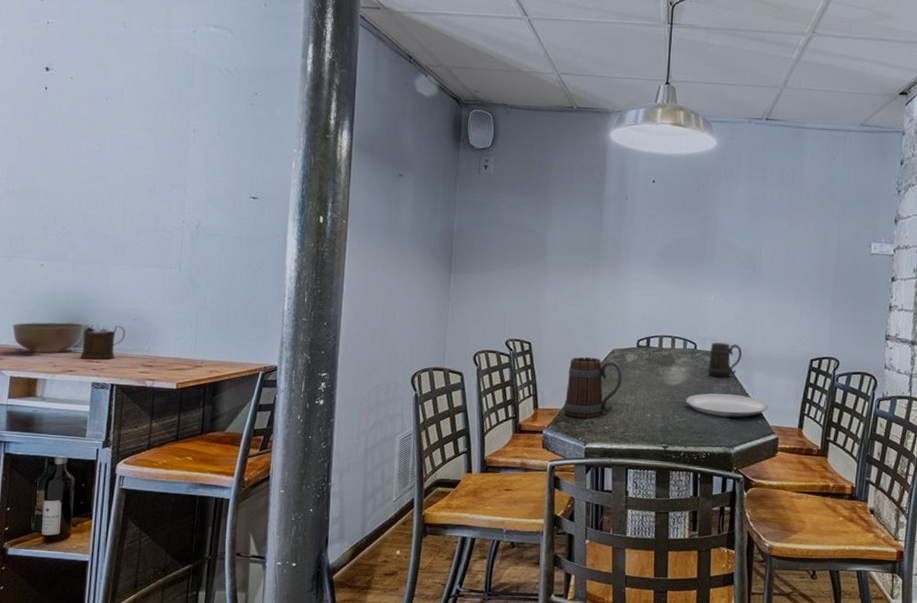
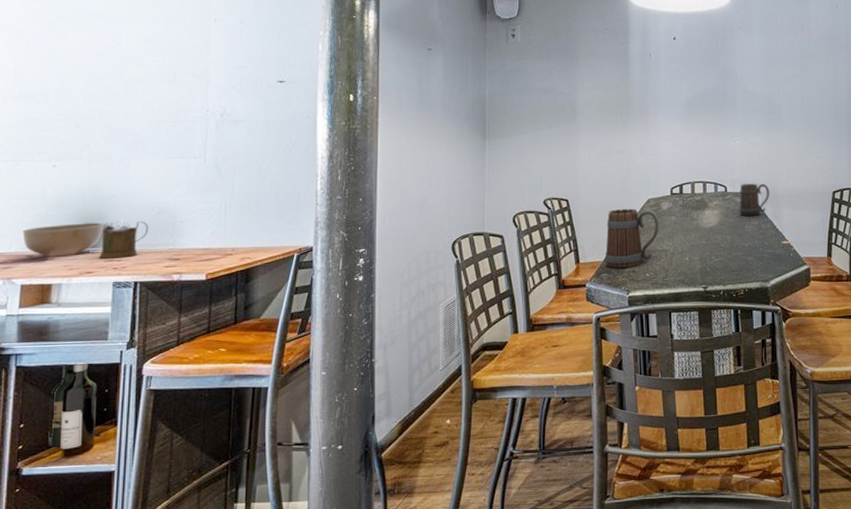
plate: present [686,393,769,418] -> none [721,231,799,253]

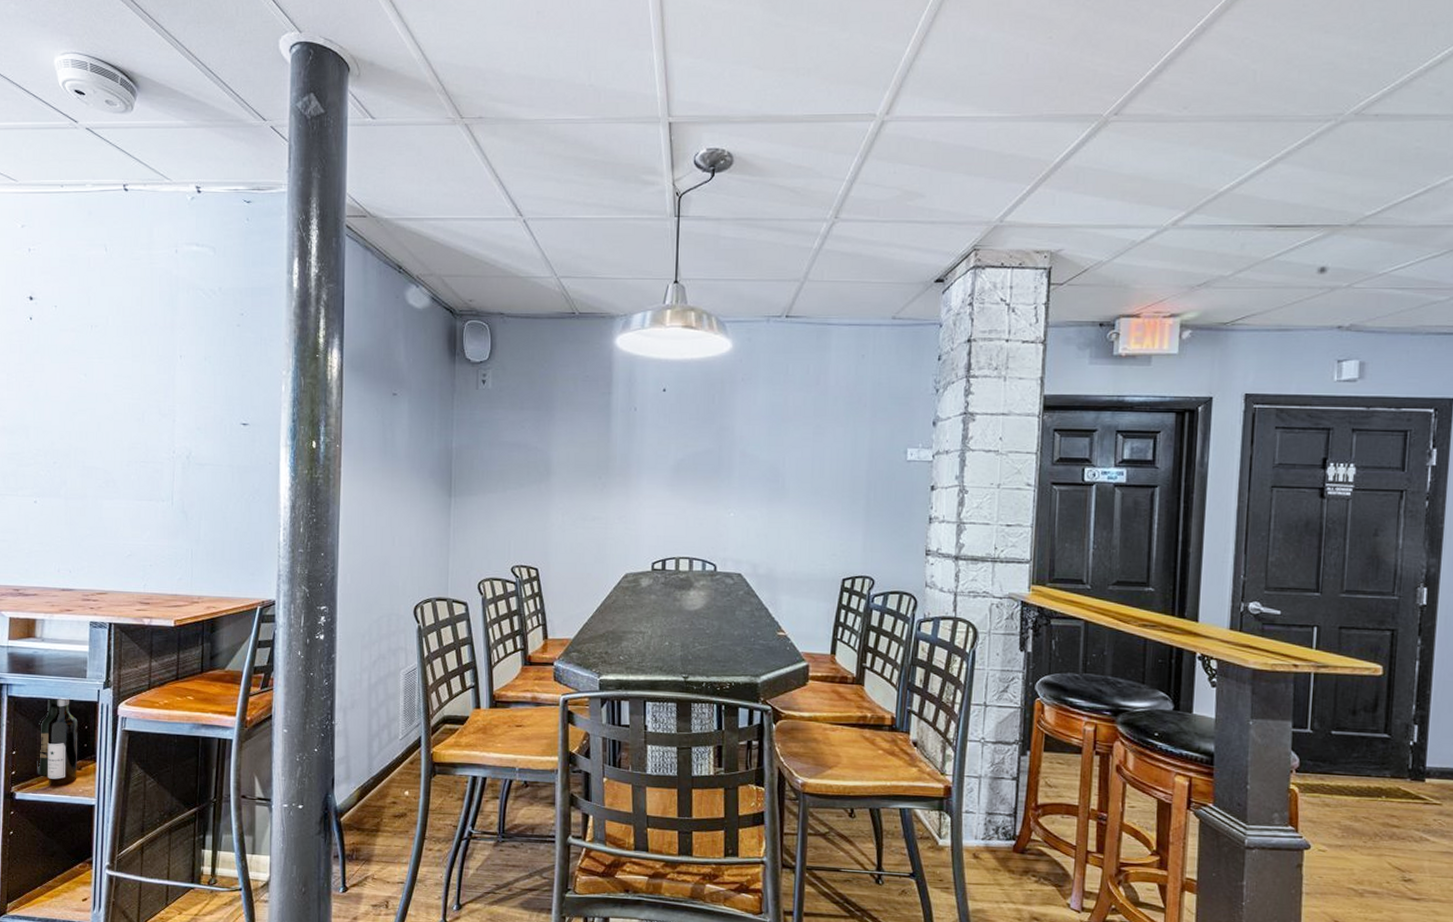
bowl: present [22,223,104,257] -> none [9,560,81,593]
beer mug: present [98,221,148,260] -> none [76,561,121,599]
beer mug: present [604,208,660,269] -> none [575,582,638,649]
beer mug: present [739,183,770,217] -> none [729,563,767,601]

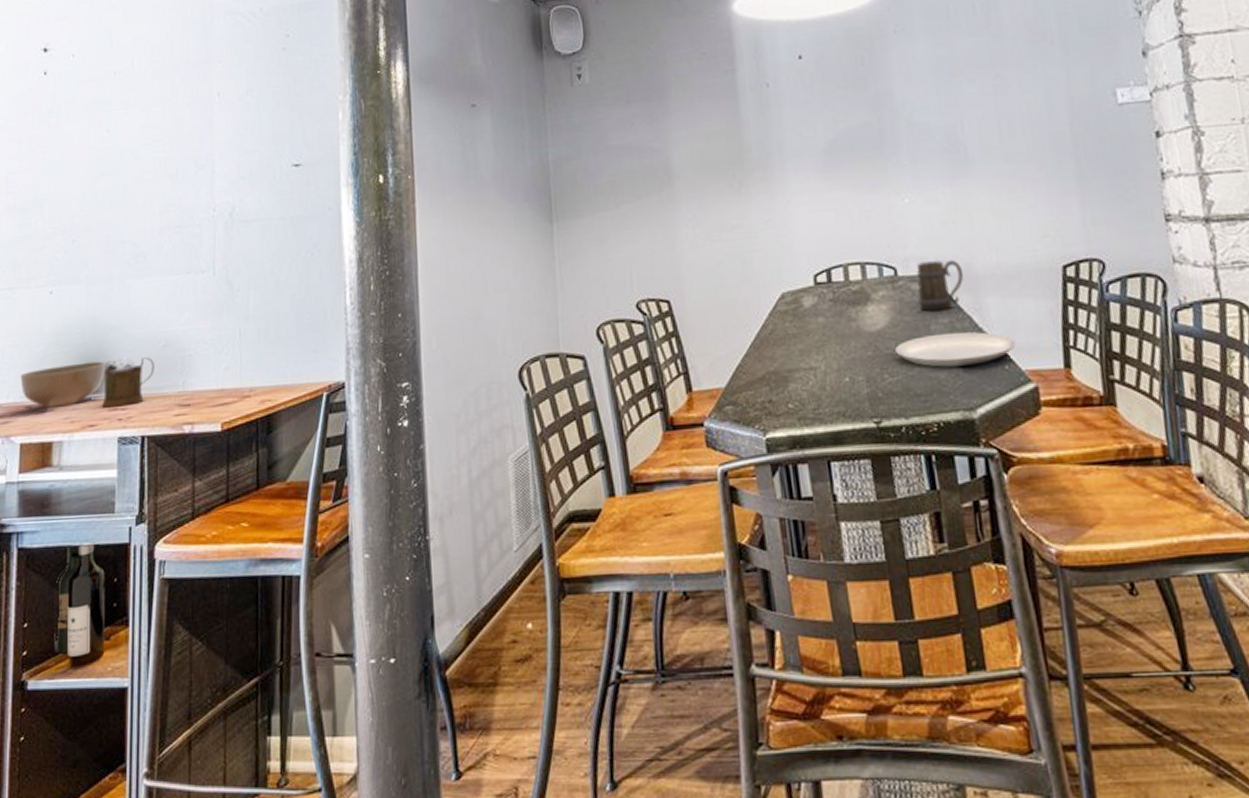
bowl: none [9,560,81,593] -> present [20,361,106,408]
beer mug: none [76,561,121,599] -> present [101,357,154,409]
plate: none [706,618,797,644] -> present [895,332,1016,367]
beer mug: none [729,563,767,601] -> present [916,259,964,312]

